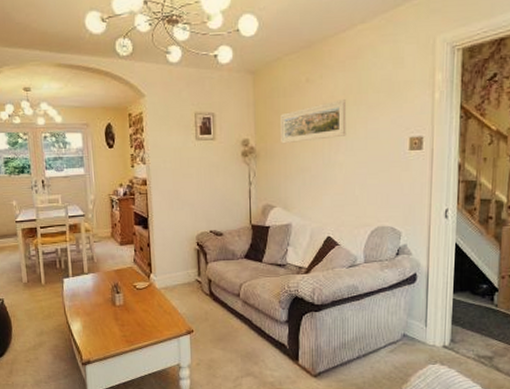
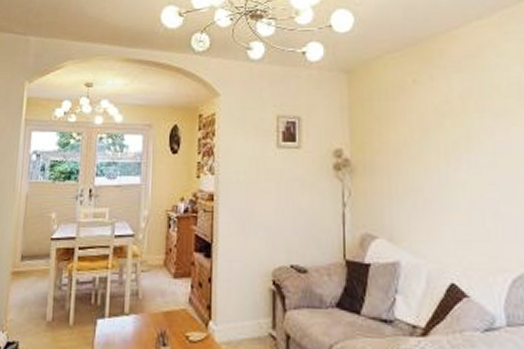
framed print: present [281,99,347,144] -> none [382,105,468,157]

